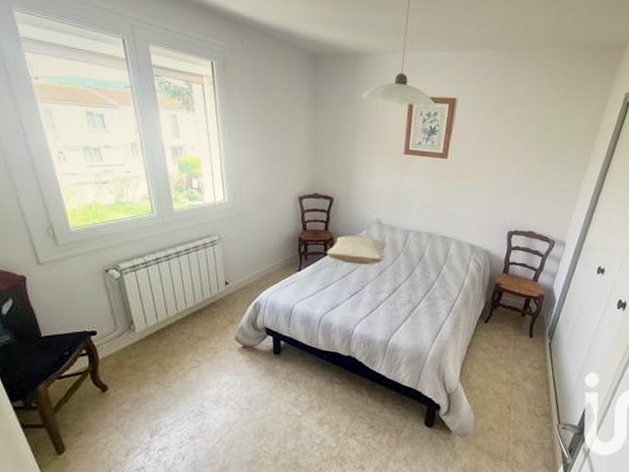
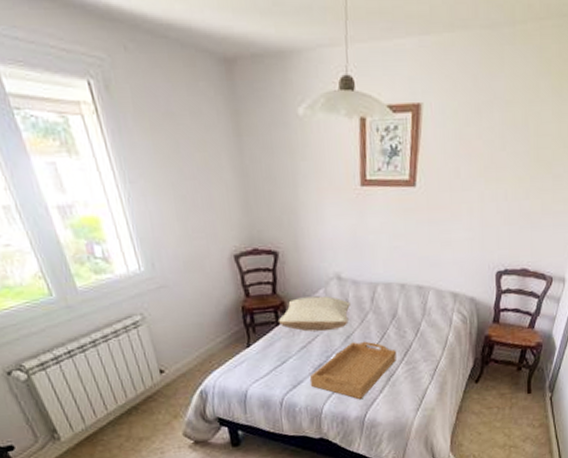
serving tray: none [347,276,420,326] -> present [310,341,396,400]

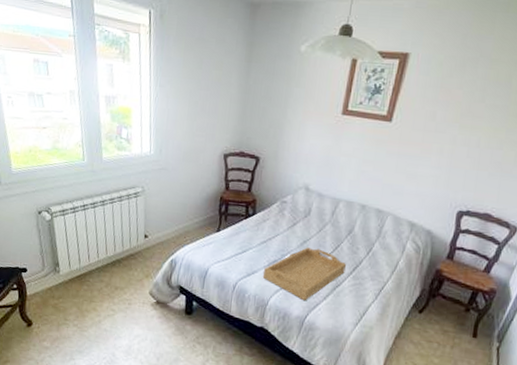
pillow: present [277,296,350,332] -> none [247,199,313,233]

